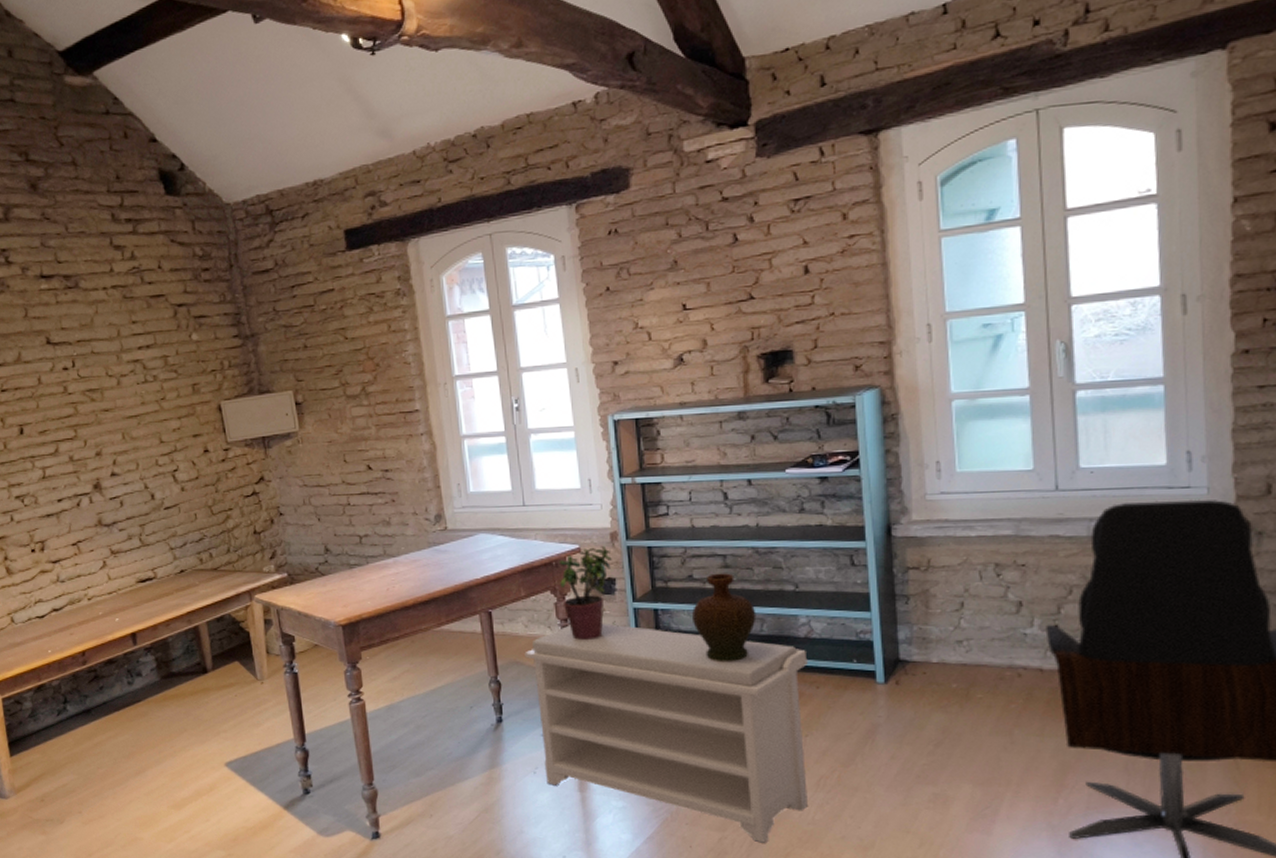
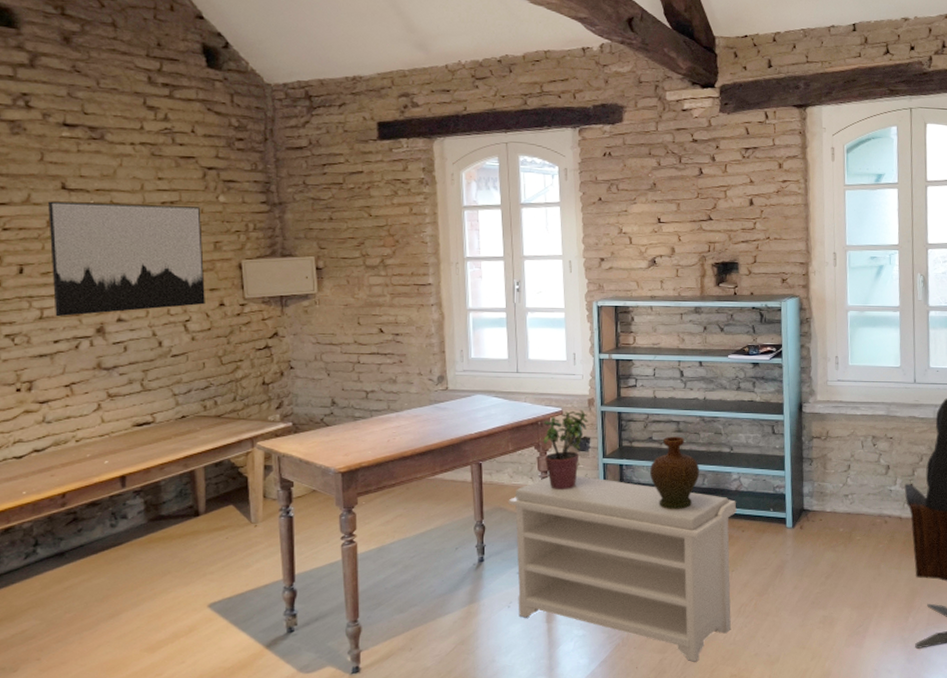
wall art: none [37,348,190,476] -> present [48,201,205,317]

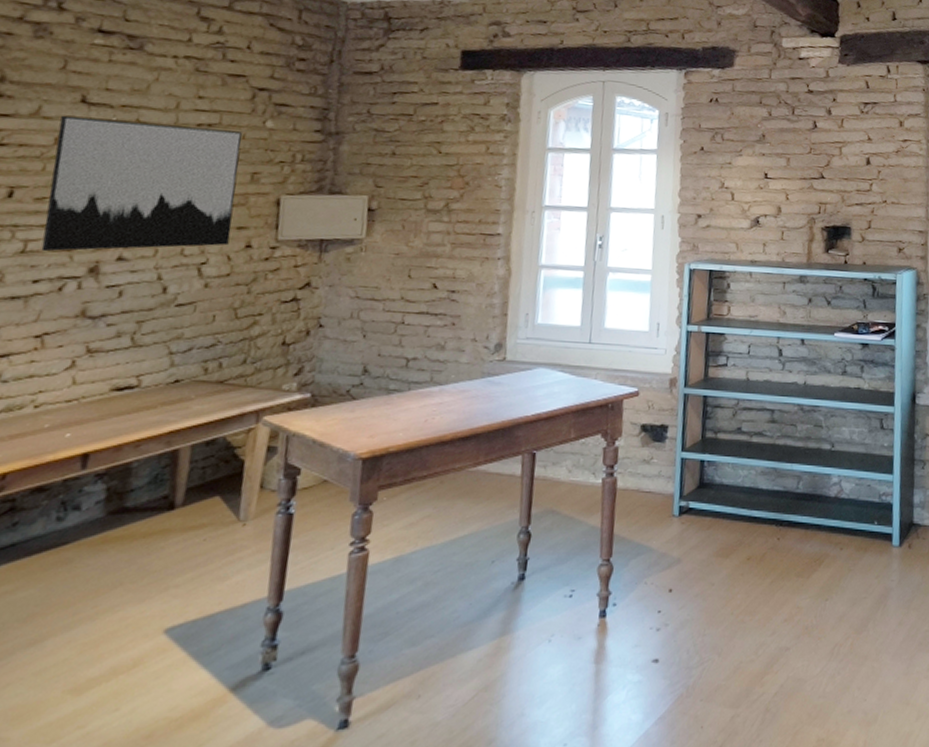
bench: present [508,475,737,662] -> none [561,472,835,720]
potted plant: present [543,409,588,489] -> none [612,390,668,490]
decorative vase: present [649,436,700,510] -> none [735,427,795,520]

